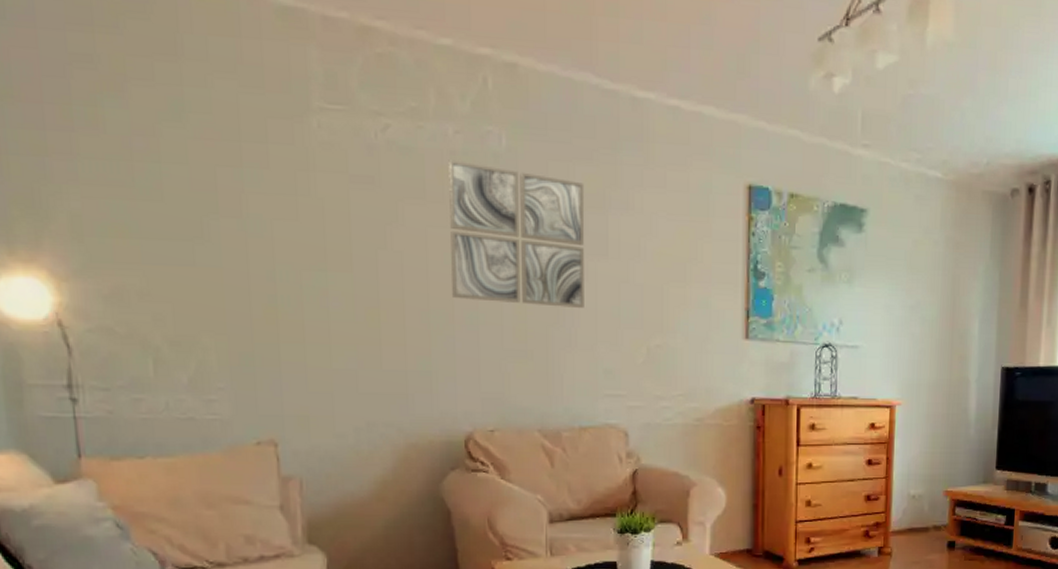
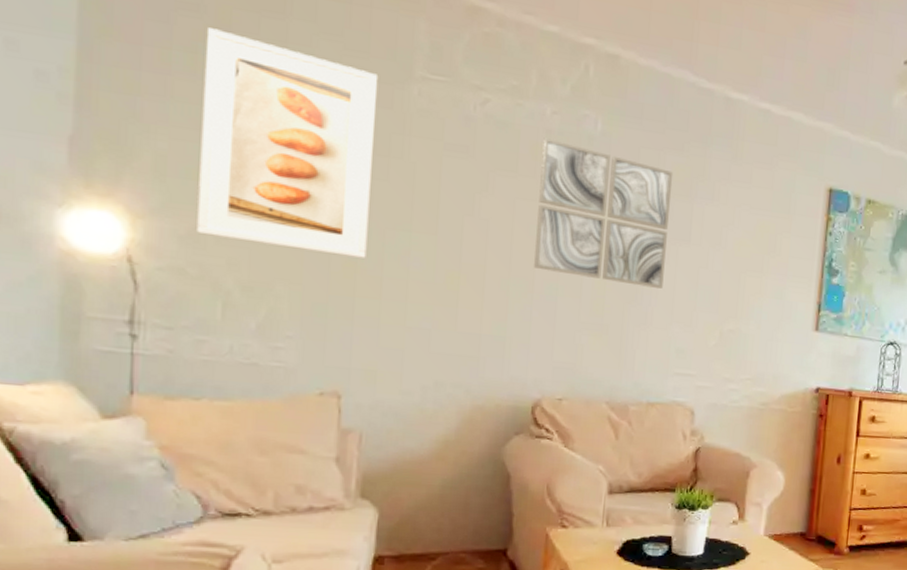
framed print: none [102,78,286,303] -> present [197,28,379,258]

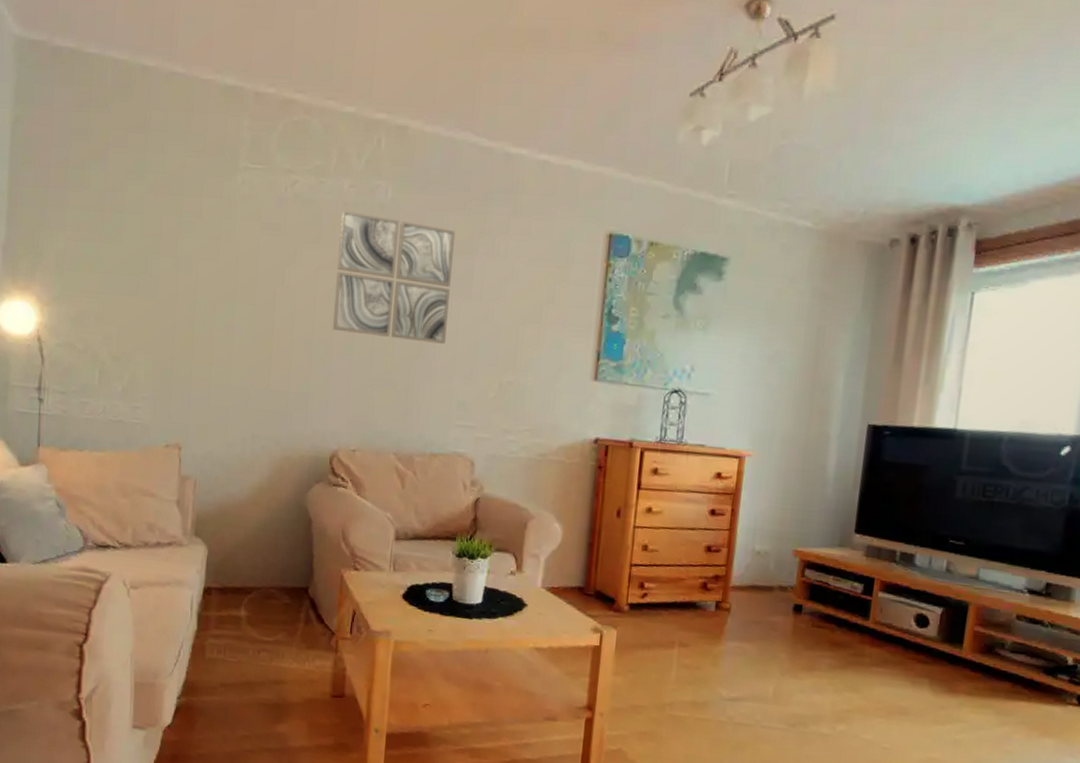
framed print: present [197,28,379,258] -> none [83,147,212,329]

